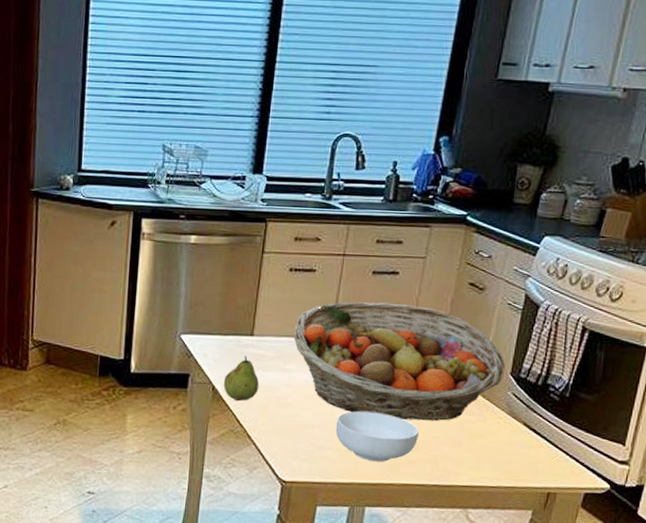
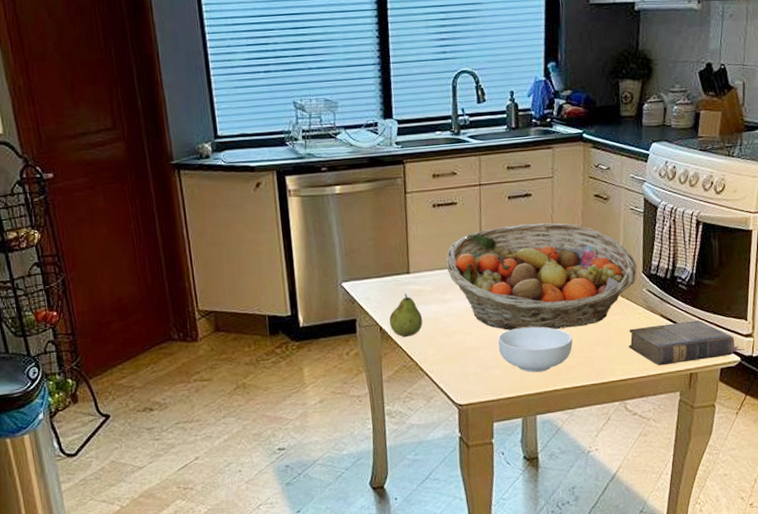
book: none [481,432,617,481] -> present [629,320,745,366]

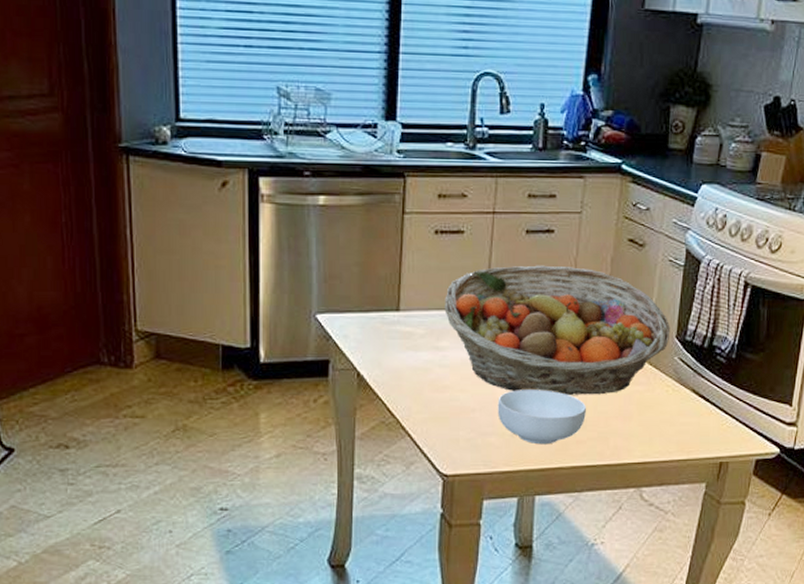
fruit: present [389,293,423,338] -> none [369,334,410,388]
book: present [629,320,745,366] -> none [652,400,786,450]

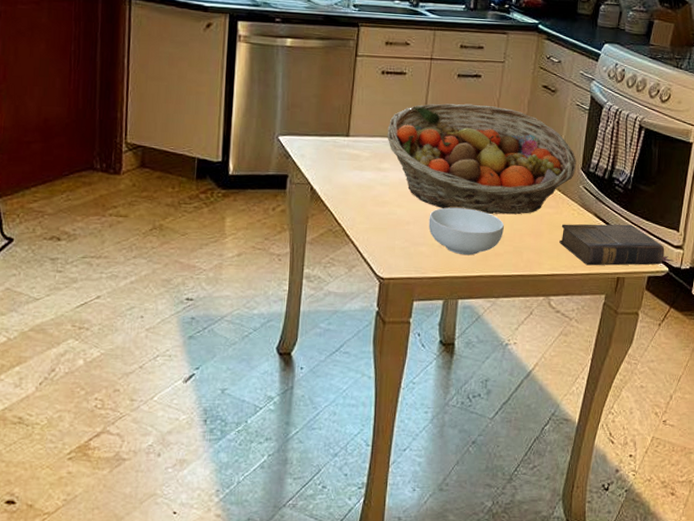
book: none [652,400,786,450] -> present [559,224,674,266]

